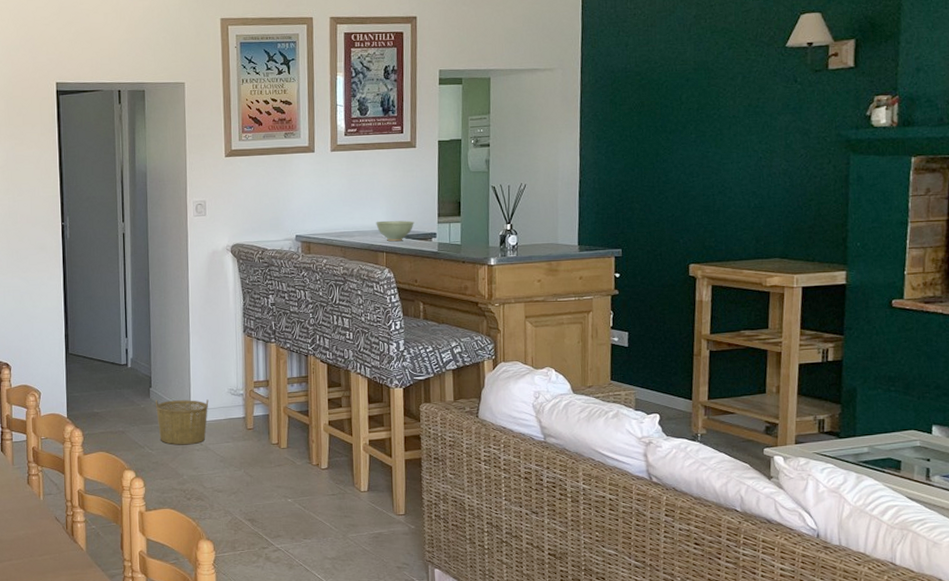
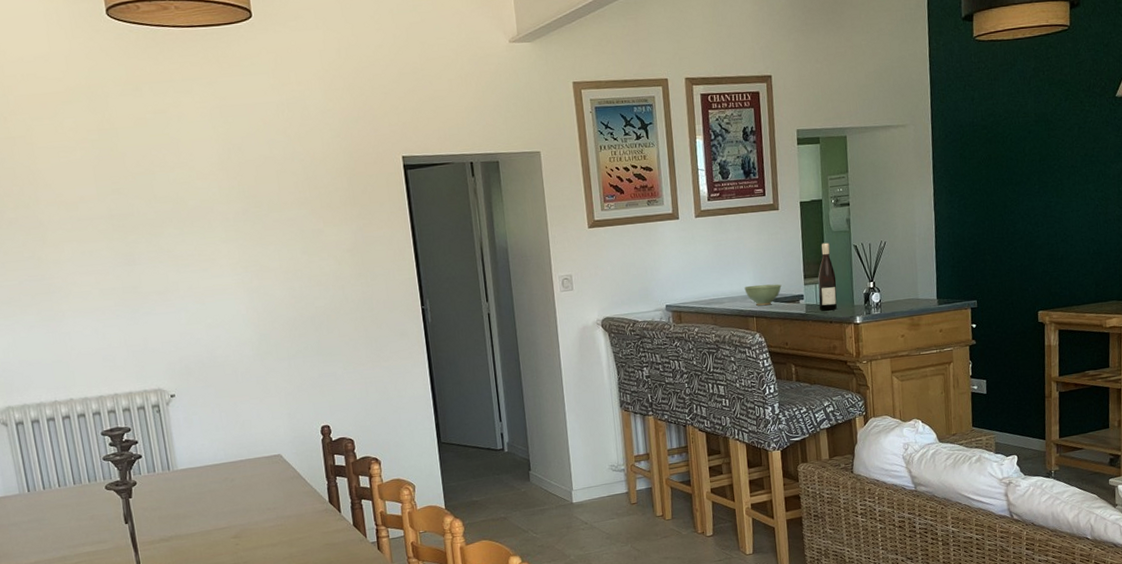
basket: present [155,399,209,445] -> none [535,477,591,527]
bottle: none [451,182,472,251] -> present [818,242,838,311]

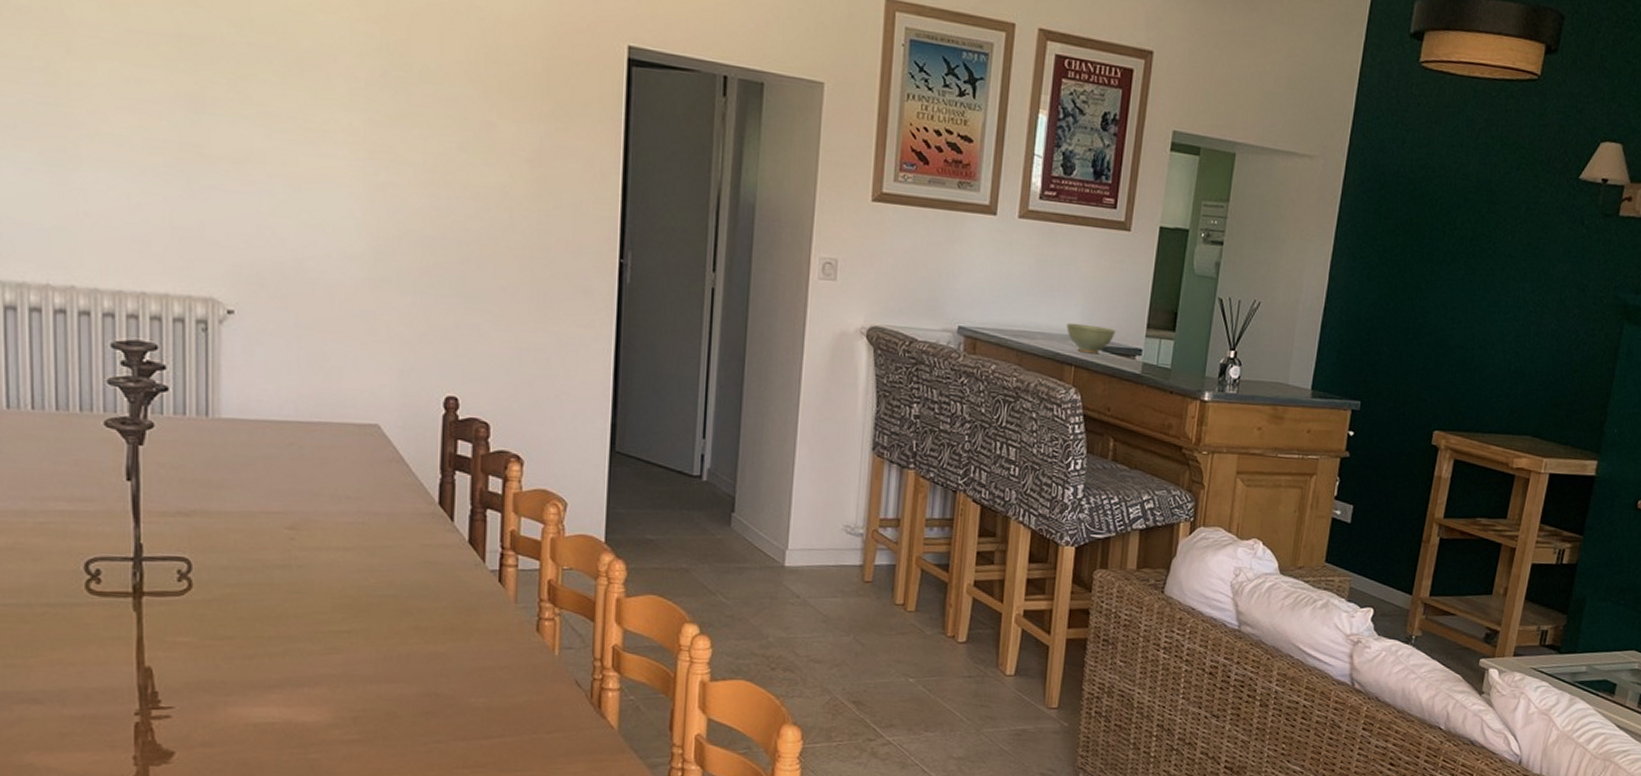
bottle: present [818,242,838,311] -> none [1159,287,1189,378]

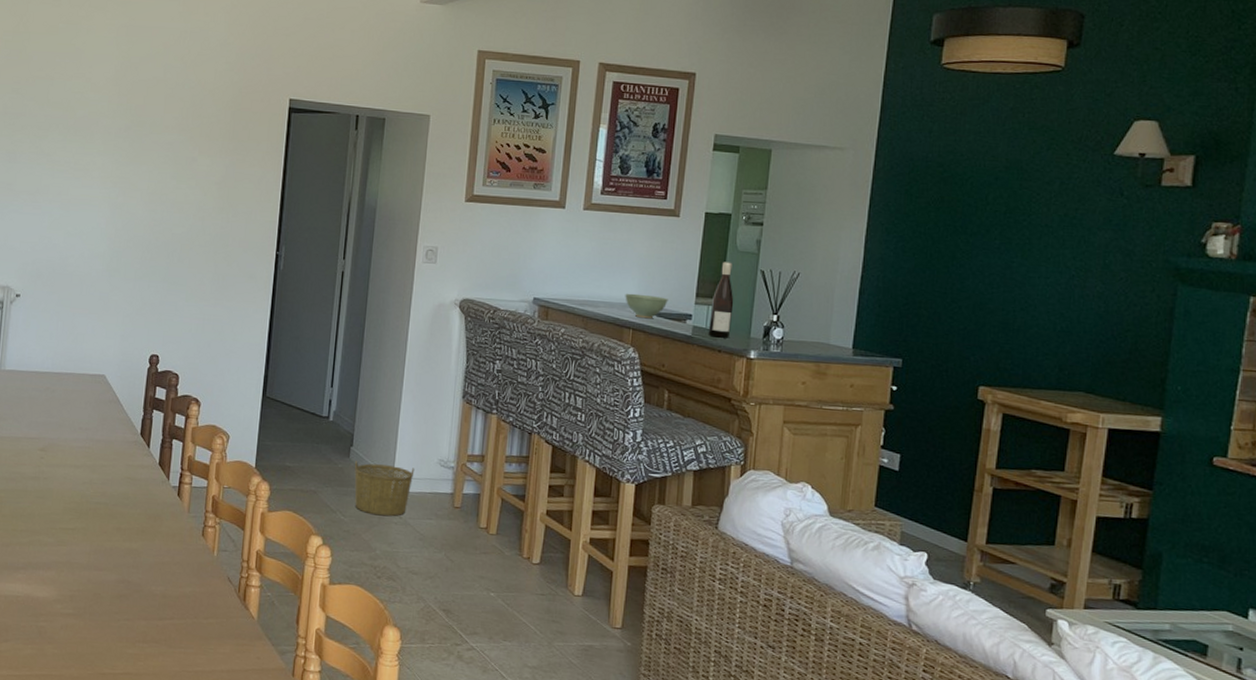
basket: none [737,530,815,596] -> present [354,461,415,517]
bottle: none [1159,287,1189,378] -> present [708,261,734,338]

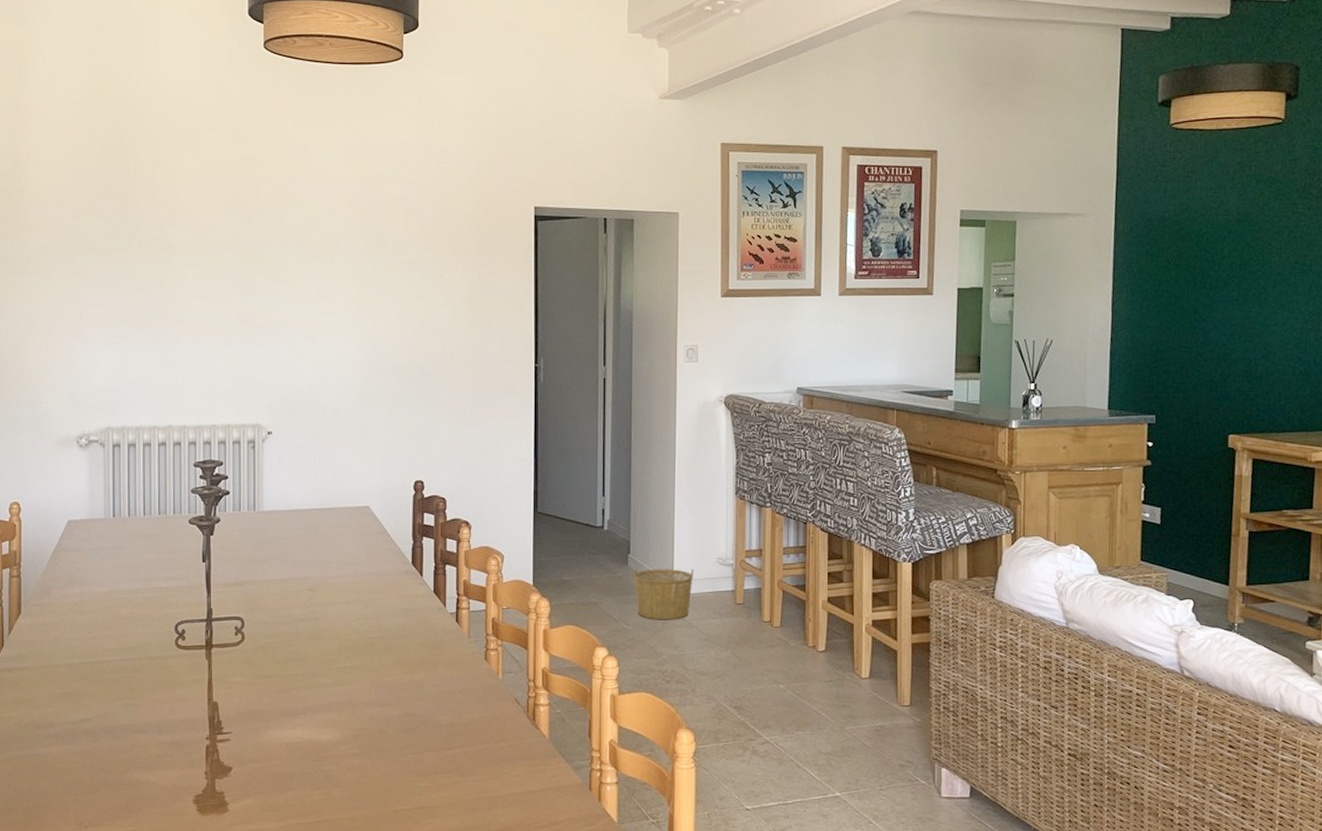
bowl: present [625,293,668,319] -> none [886,374,929,399]
bottle: present [708,261,734,338] -> none [969,335,992,411]

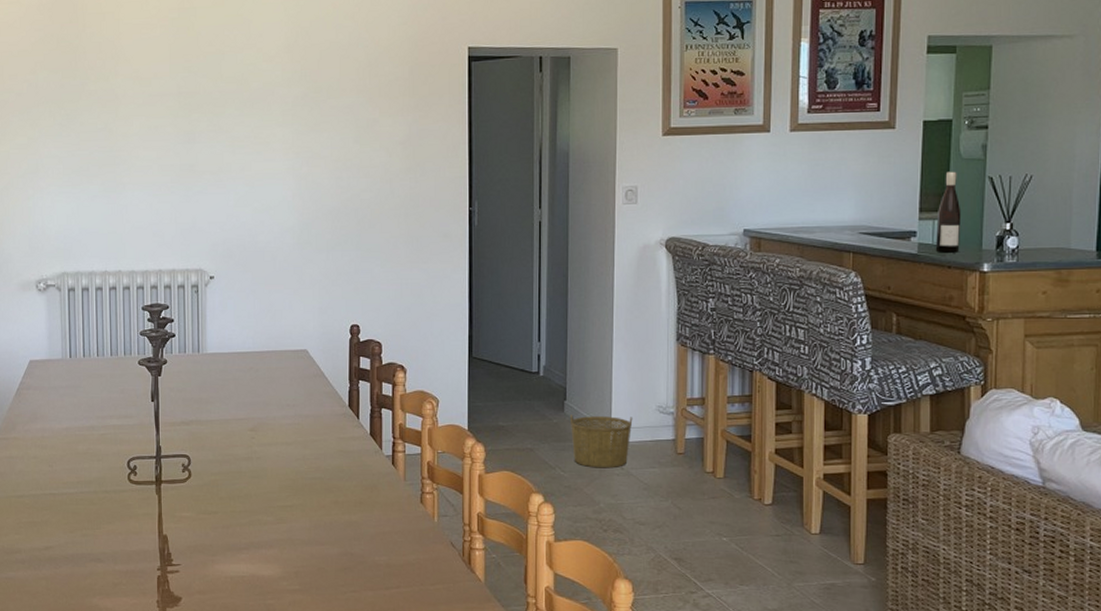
bottle: none [969,335,992,411] -> present [935,171,962,253]

